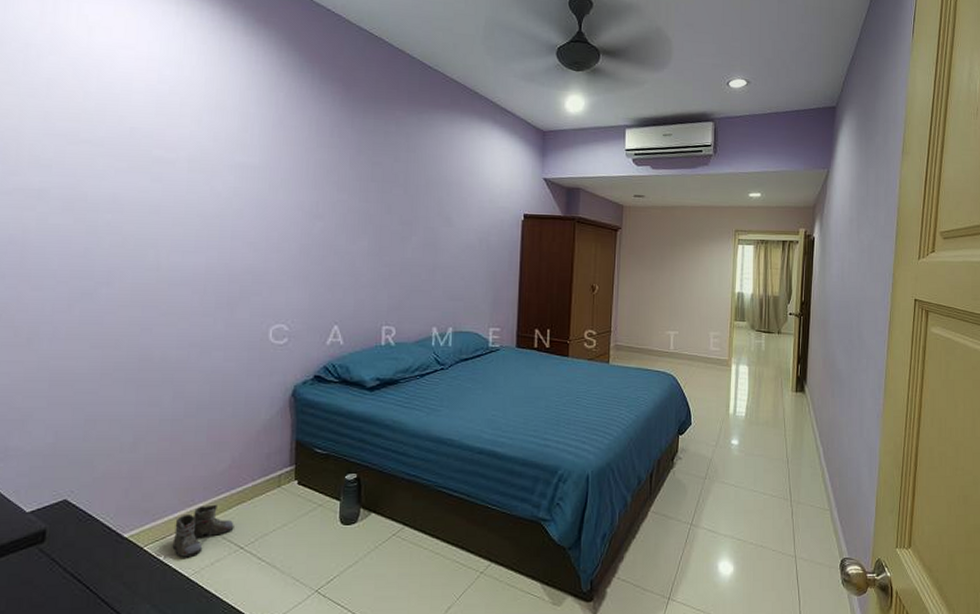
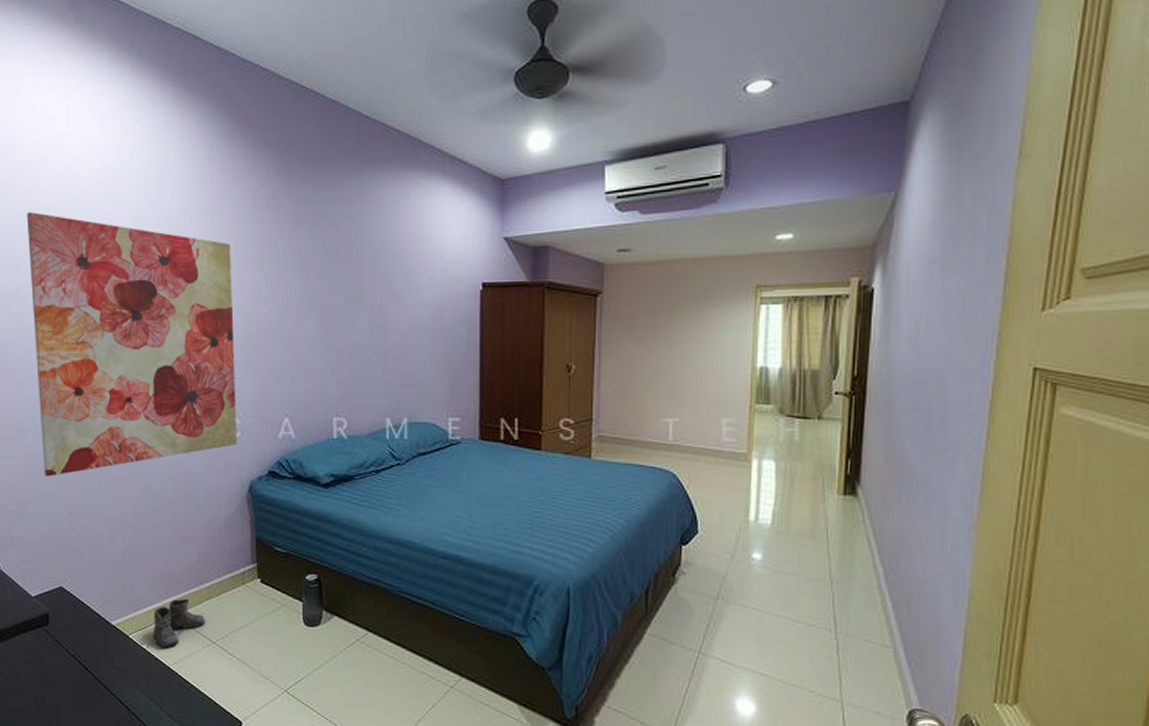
wall art: none [57,113,291,383] -> present [26,211,237,477]

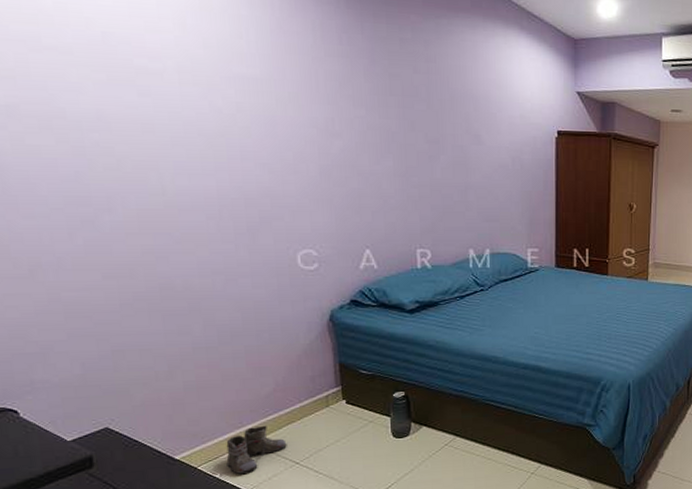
wall art: present [26,211,237,477] -> none [19,14,314,314]

